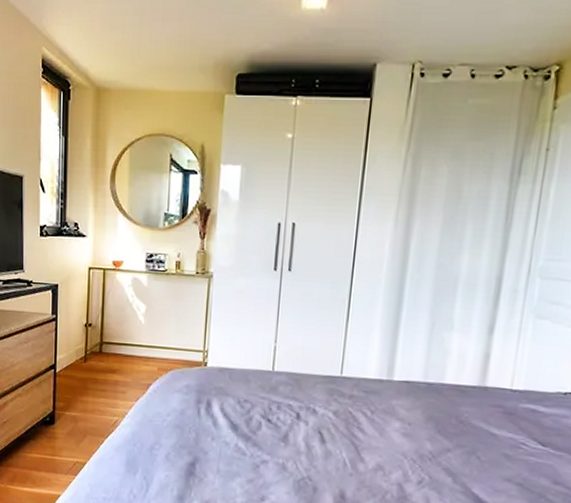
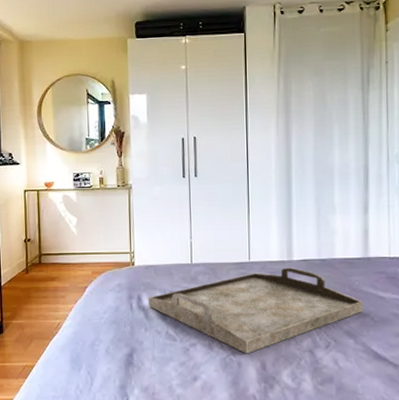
serving tray: none [219,387,471,480] -> present [149,267,364,354]

